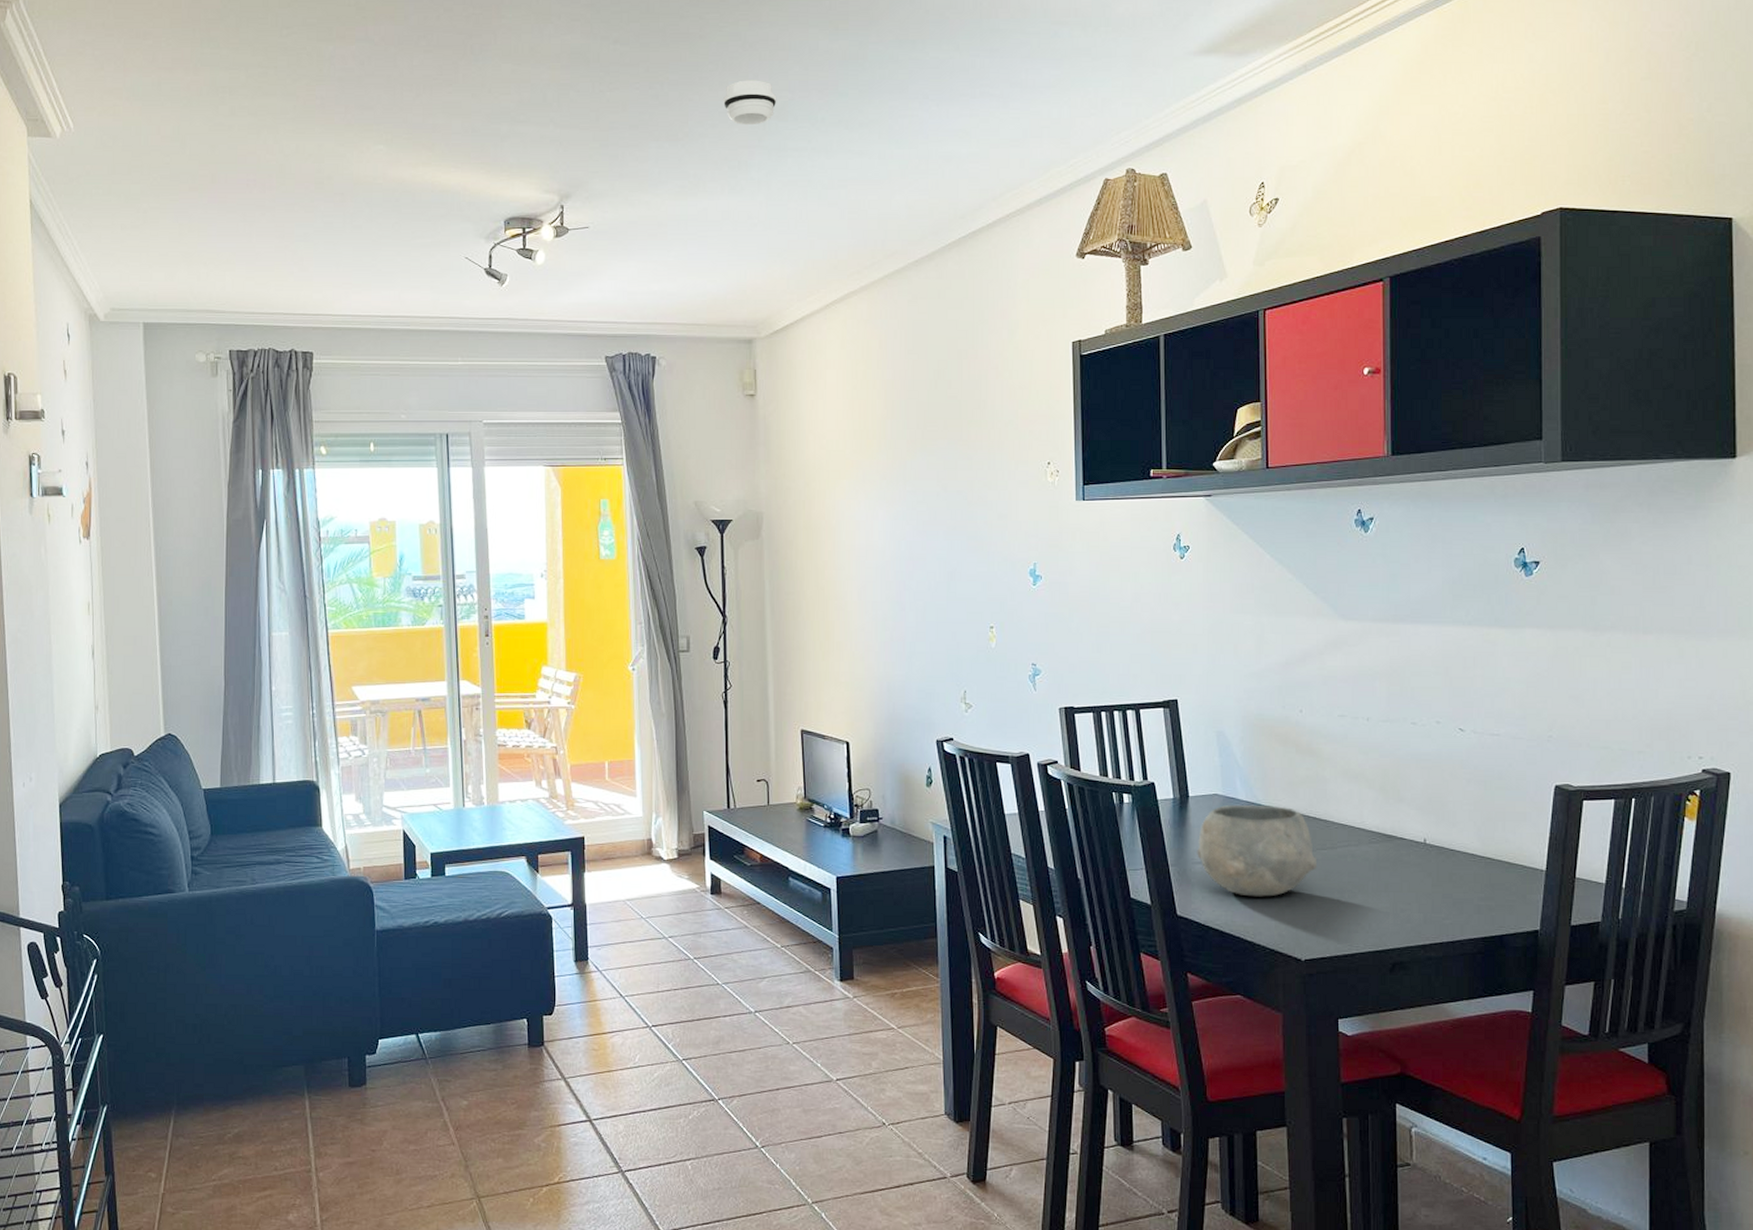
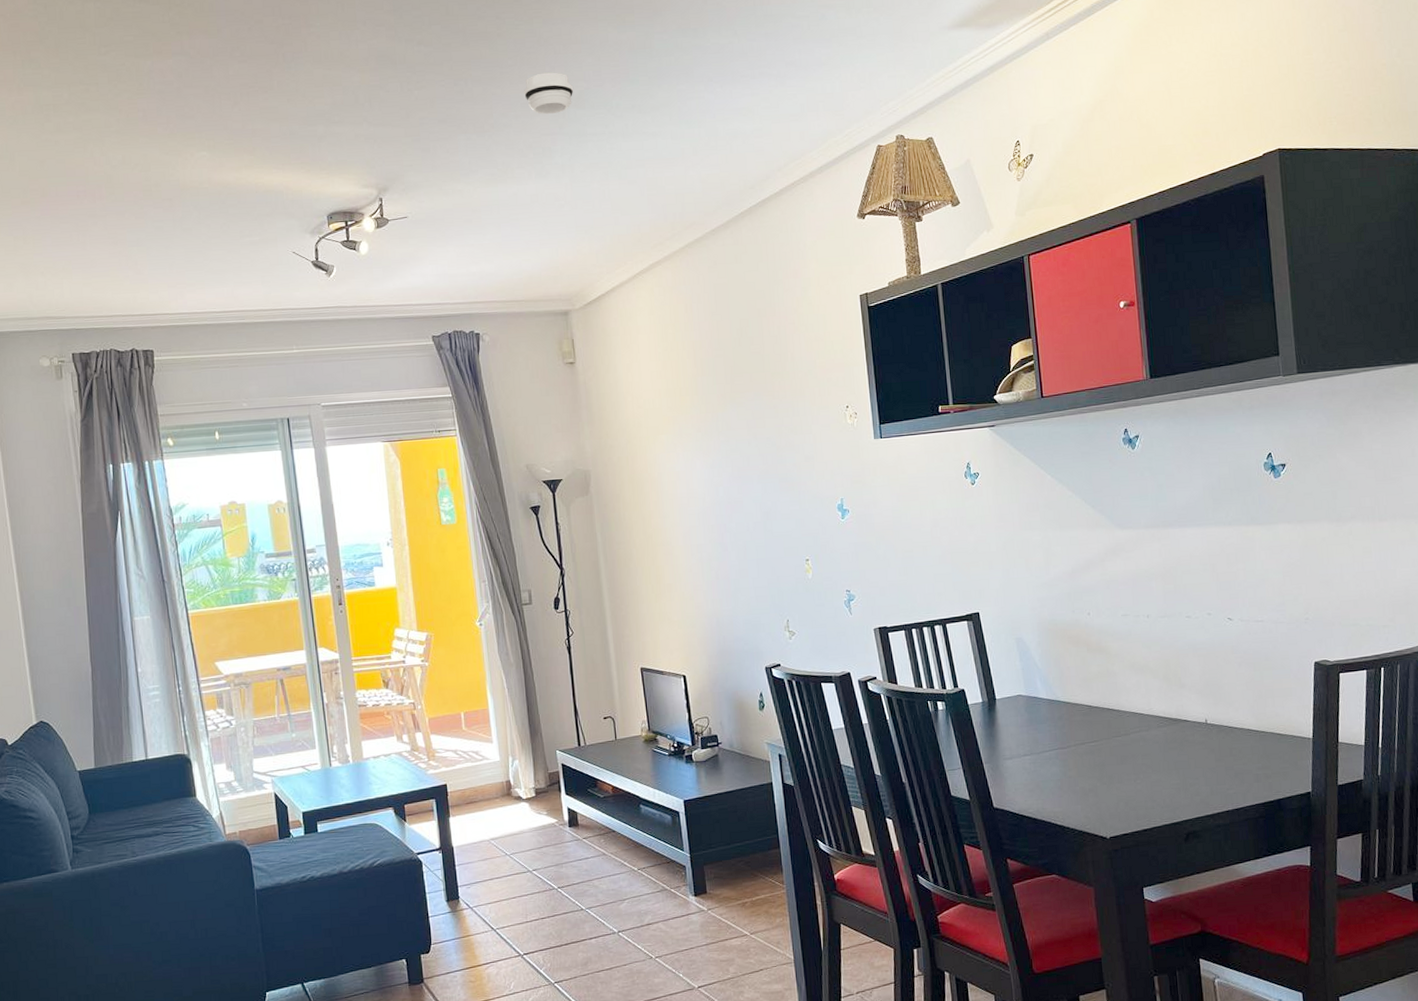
bowl: present [1197,804,1316,897] -> none [1007,700,1113,785]

